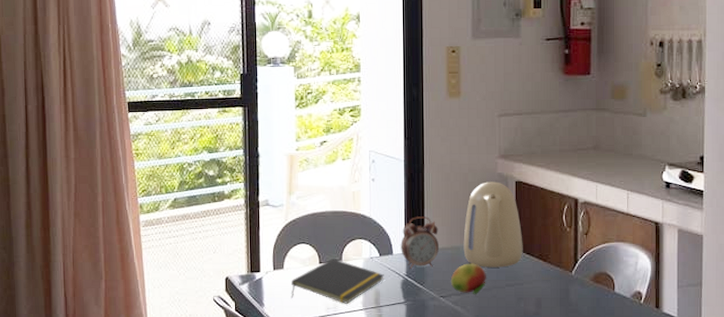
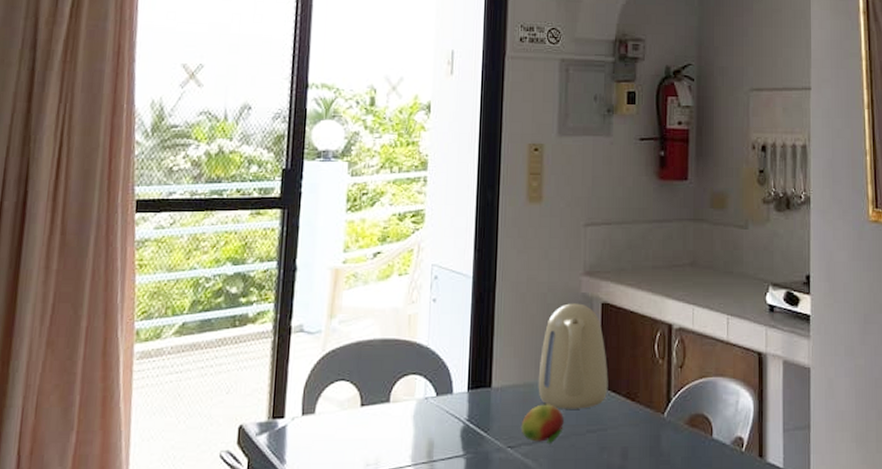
notepad: present [291,259,384,304] -> none [321,400,441,458]
alarm clock: present [400,217,440,270] -> none [462,346,510,413]

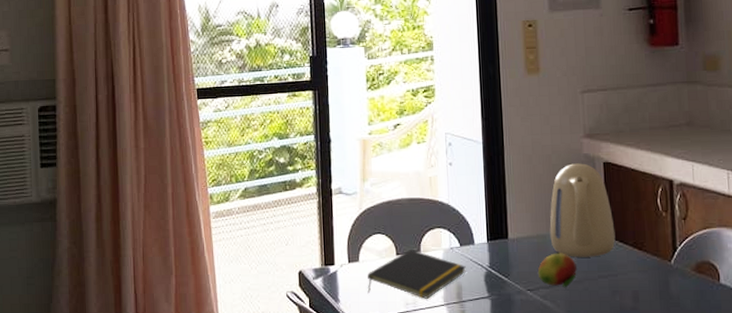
notepad: none [321,400,441,458] -> present [367,250,466,299]

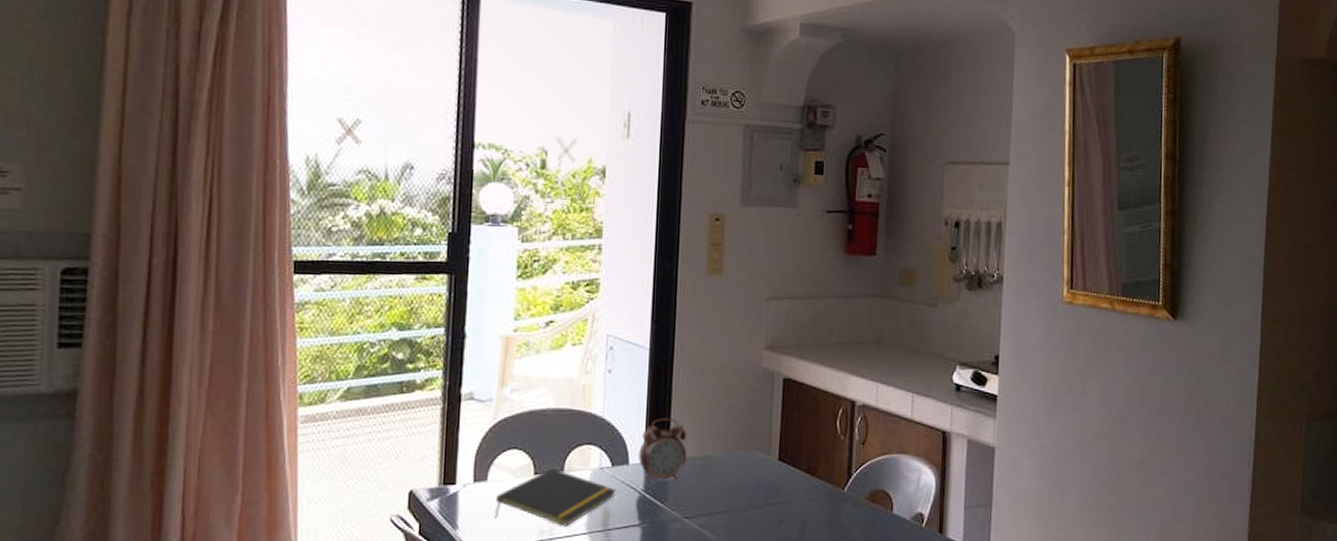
alarm clock: none [482,202,524,261] -> present [638,418,687,484]
fruit: present [538,253,577,288] -> none [699,476,742,516]
kettle: present [549,163,616,257] -> none [716,377,788,482]

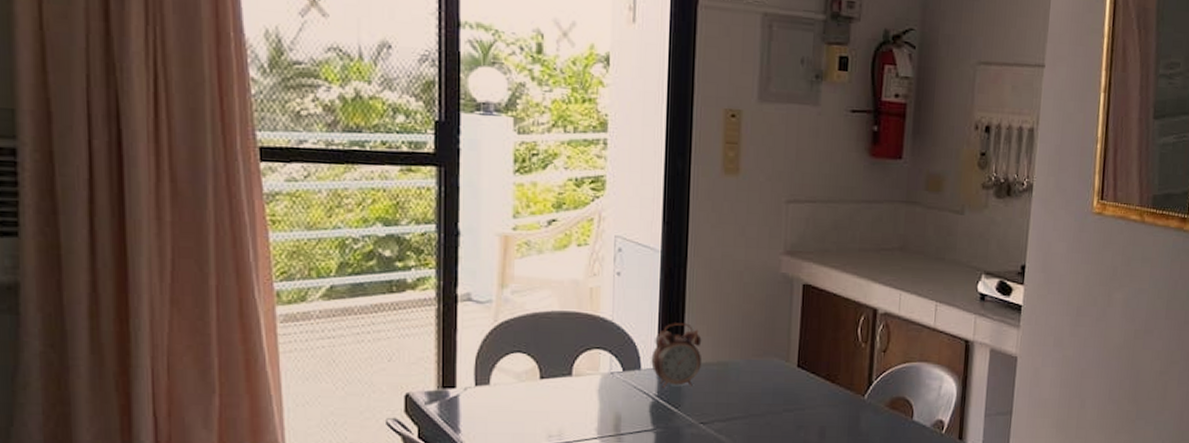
notepad: present [494,469,616,526] -> none [498,373,628,431]

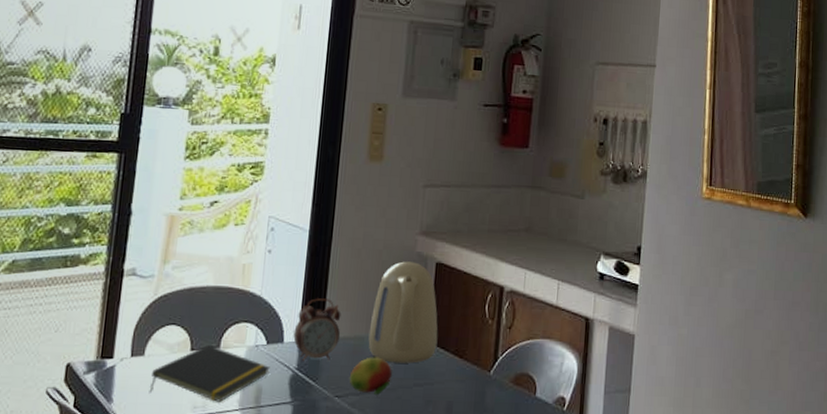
notepad: none [498,373,628,431] -> present [149,345,270,402]
fruit: none [715,383,760,422] -> present [350,357,392,396]
kettle: none [732,283,808,389] -> present [368,261,438,364]

